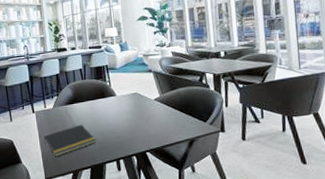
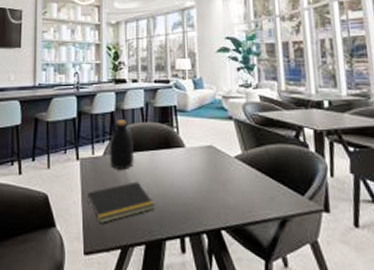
bottle: none [57,79,78,117] -> present [110,120,135,169]

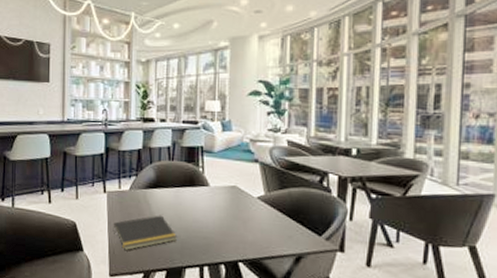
bottle: present [110,120,135,169] -> none [136,157,160,204]

